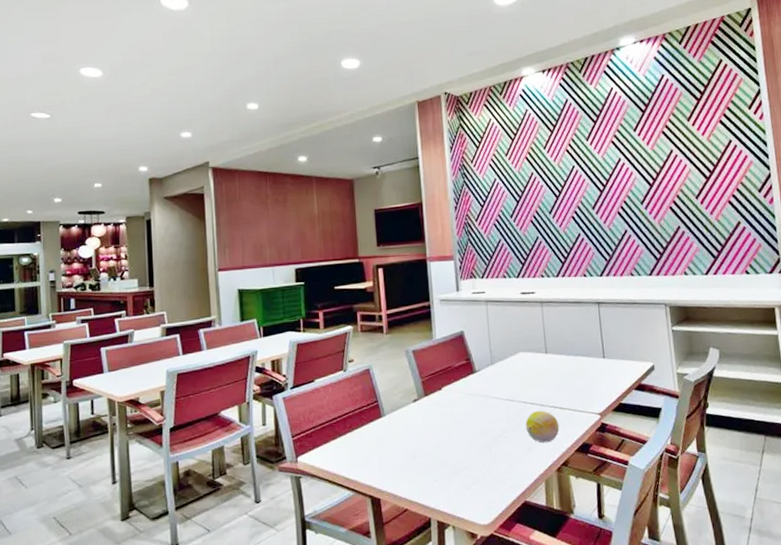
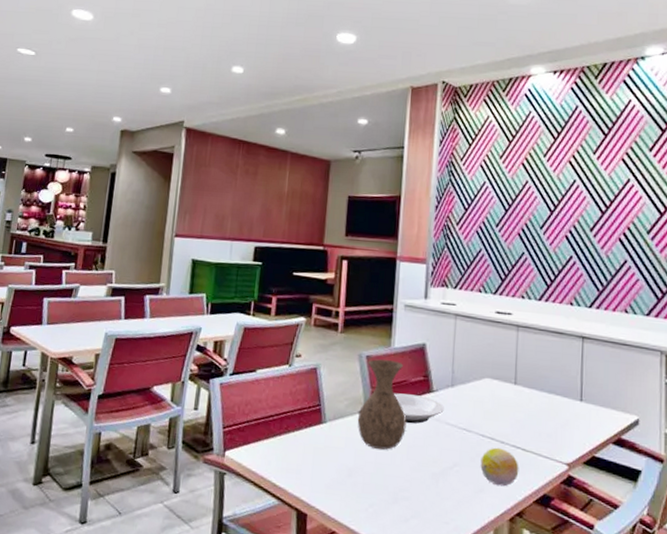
vase: none [412,351,457,431] -> present [357,359,407,450]
plate: none [442,377,488,404] -> present [394,393,444,424]

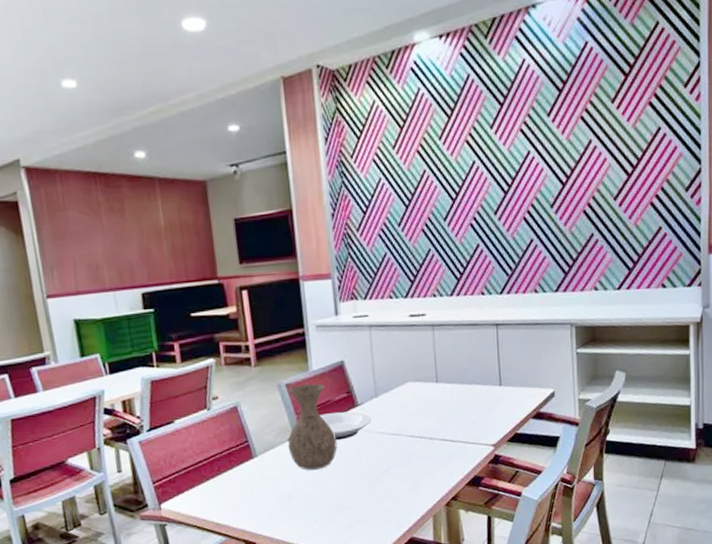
fruit: present [480,447,519,487] -> none [413,444,450,478]

